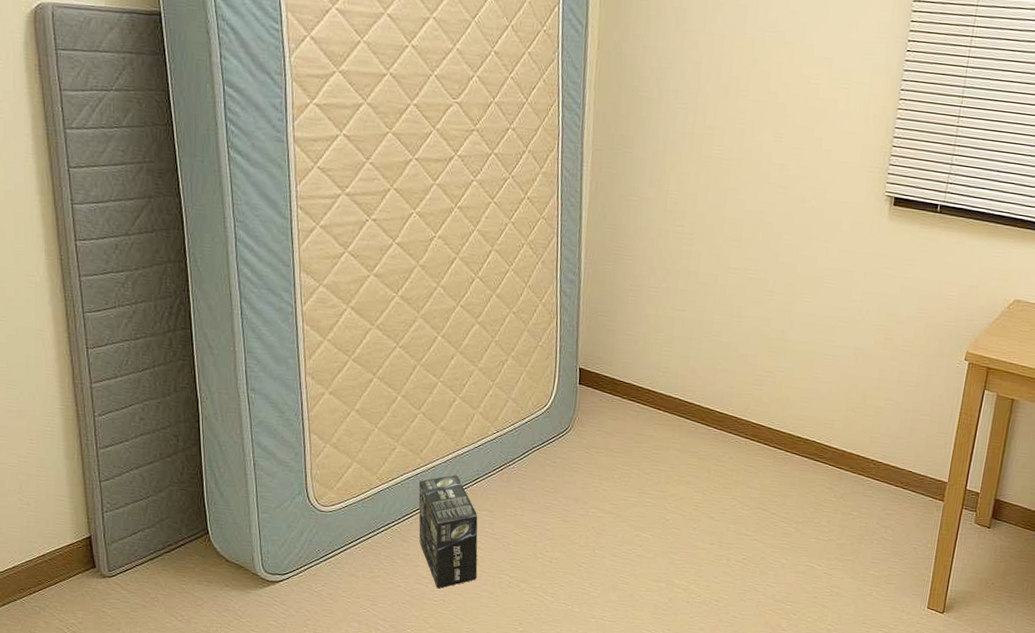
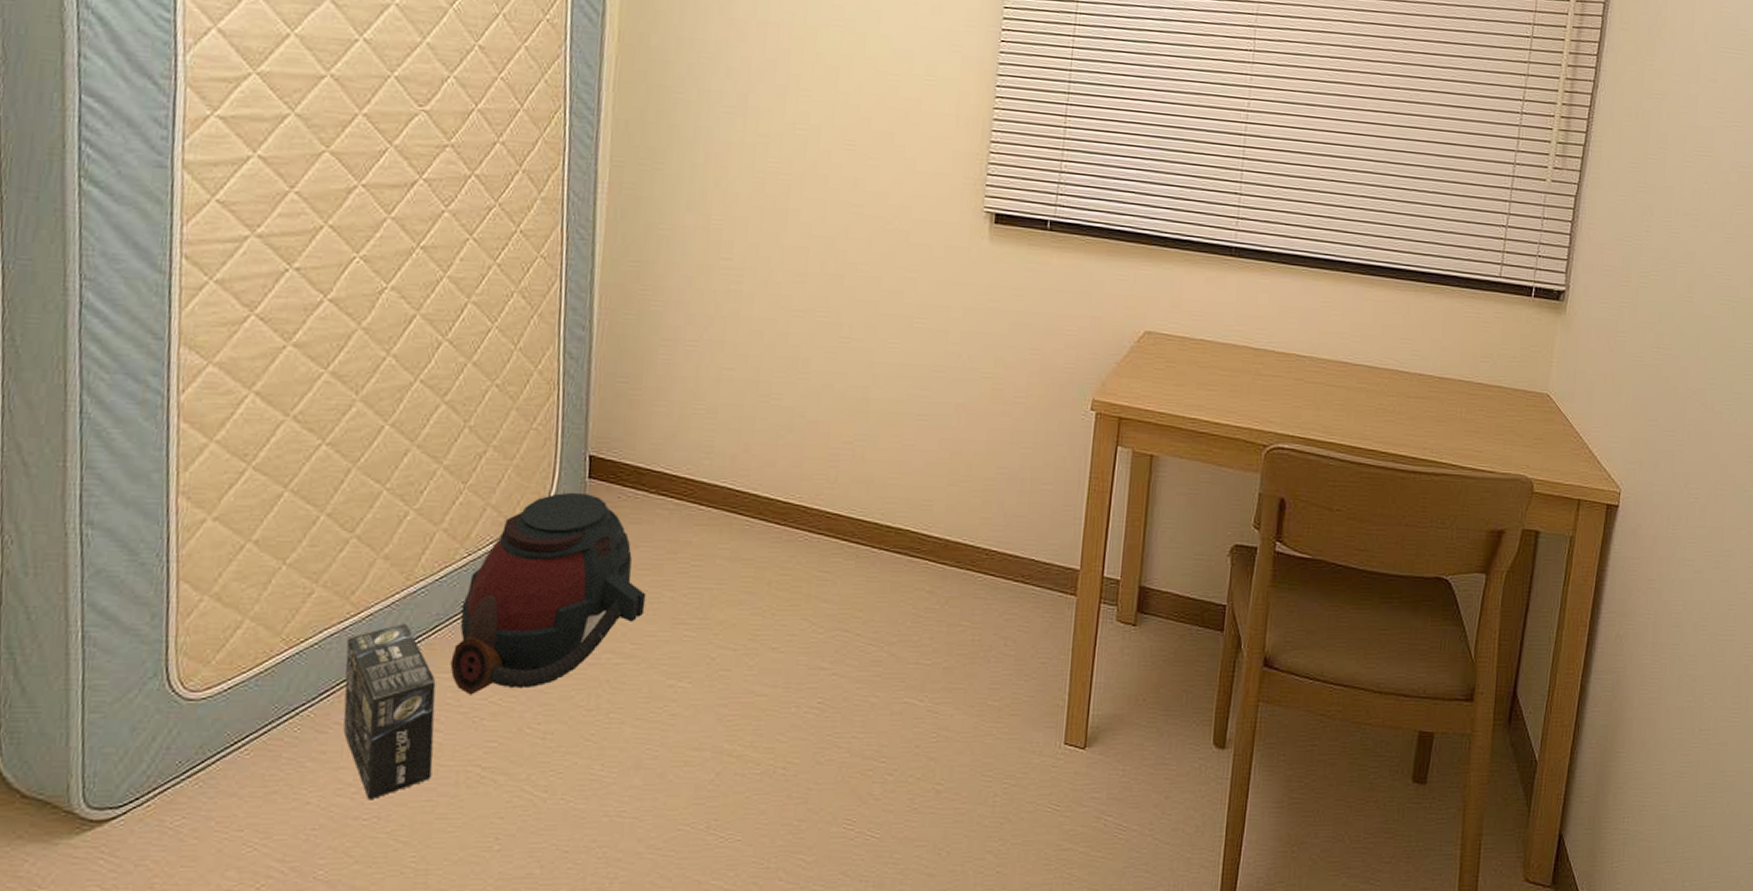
helmet: none [487,393,620,528] -> present [450,492,646,695]

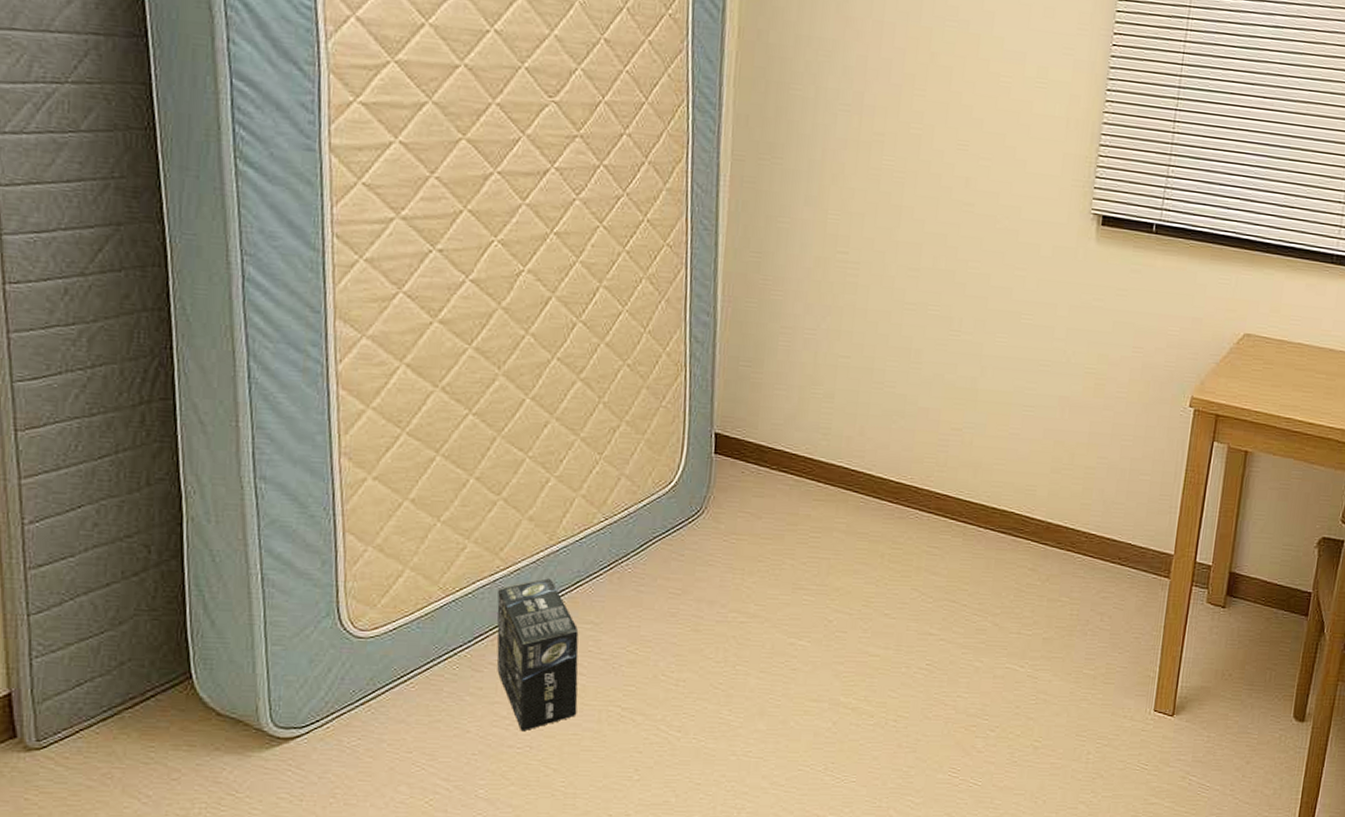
helmet: present [450,492,646,695] -> none [591,466,769,644]

